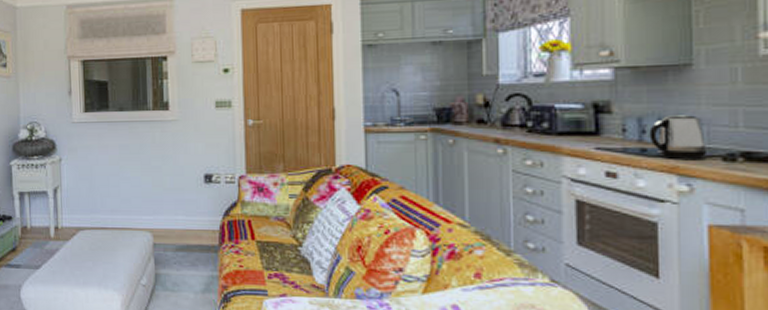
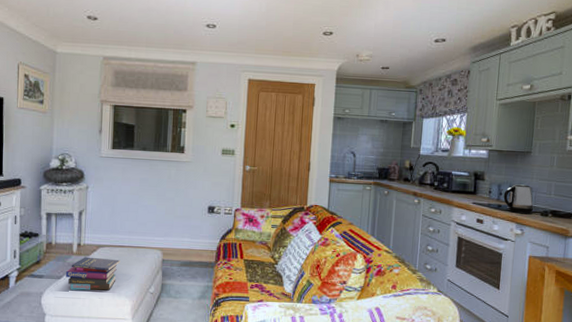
books: none [44,242,104,283] -> present [65,257,120,291]

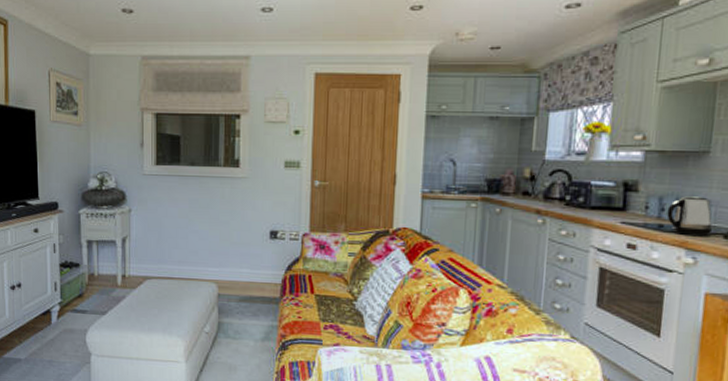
books: present [65,257,120,291] -> none [110,290,170,329]

